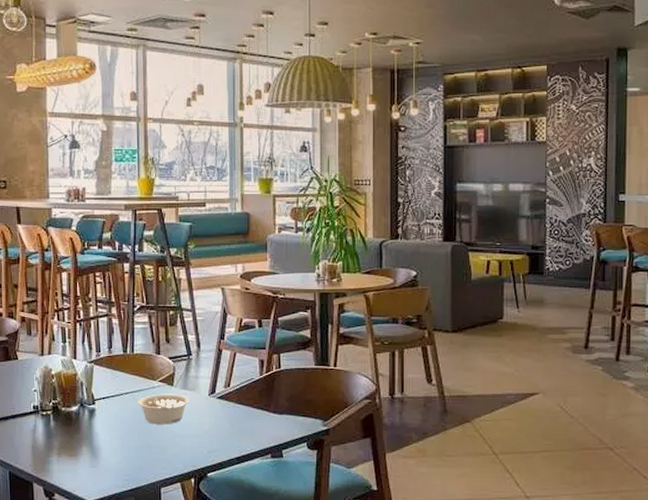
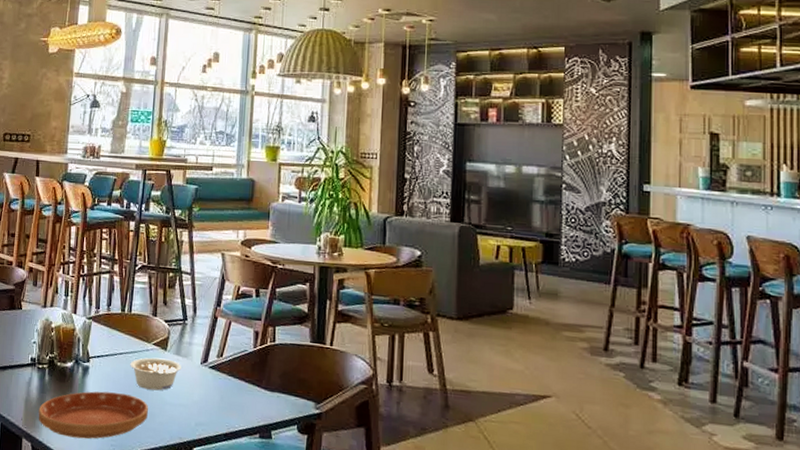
saucer: none [47,431,159,477] -> present [38,391,148,439]

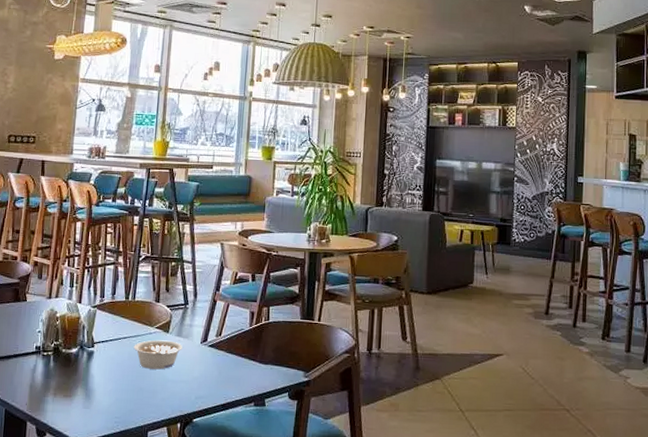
saucer: present [38,391,148,439] -> none [43,373,151,418]

